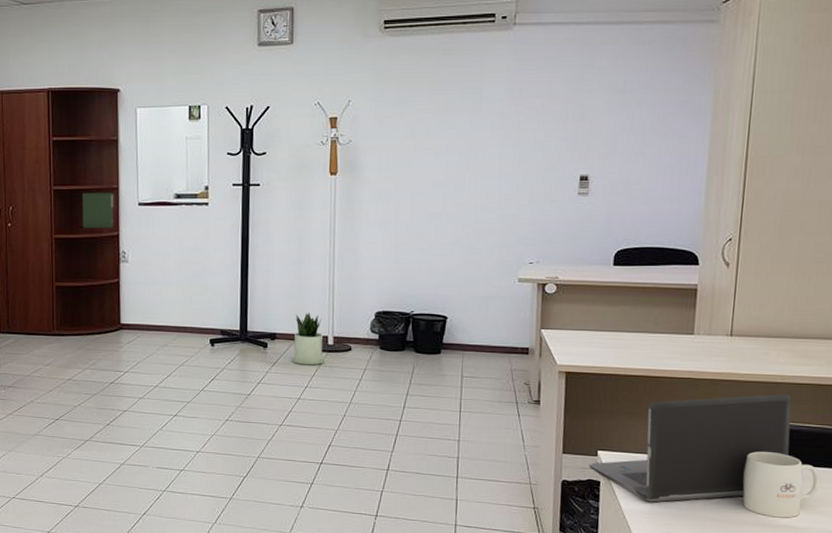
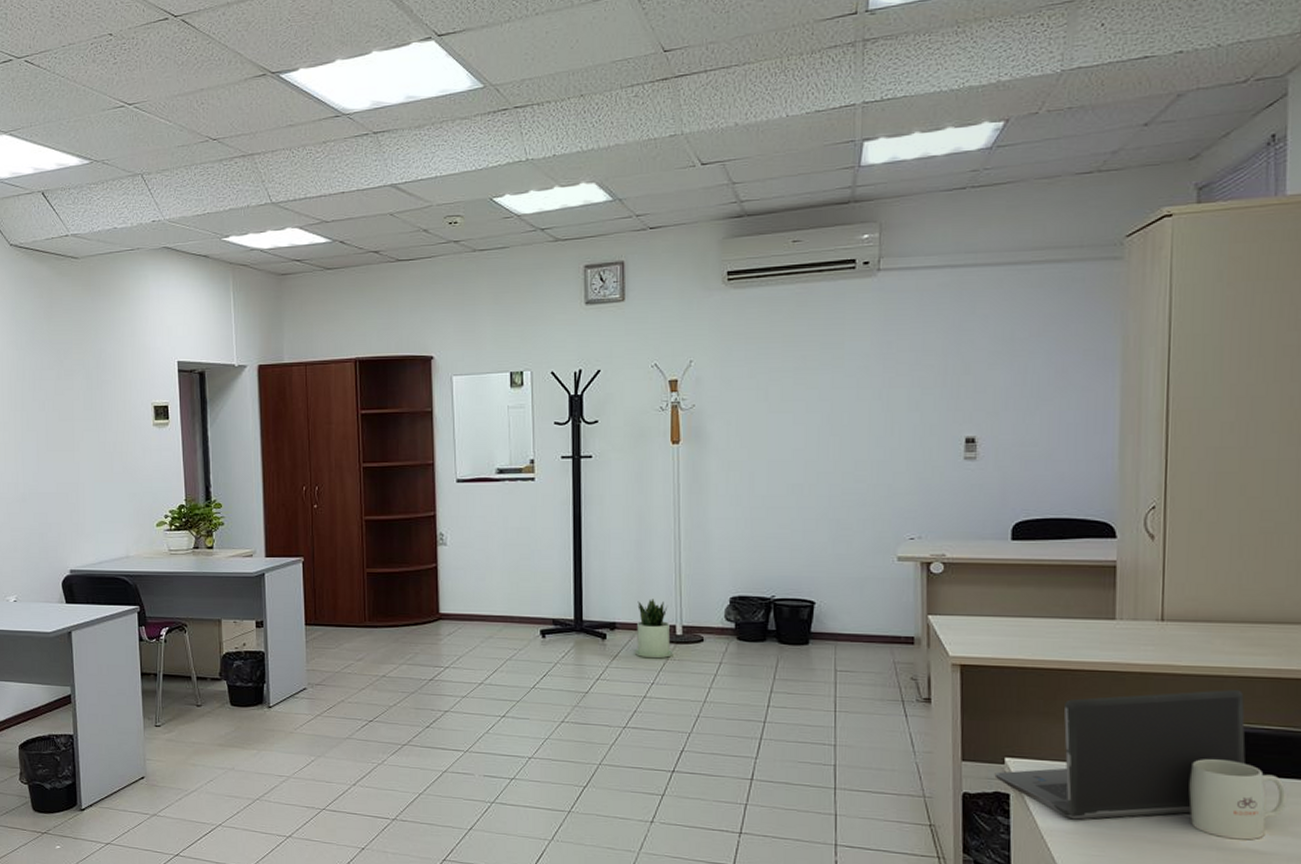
binder: present [82,192,114,229] -> none [395,468,430,509]

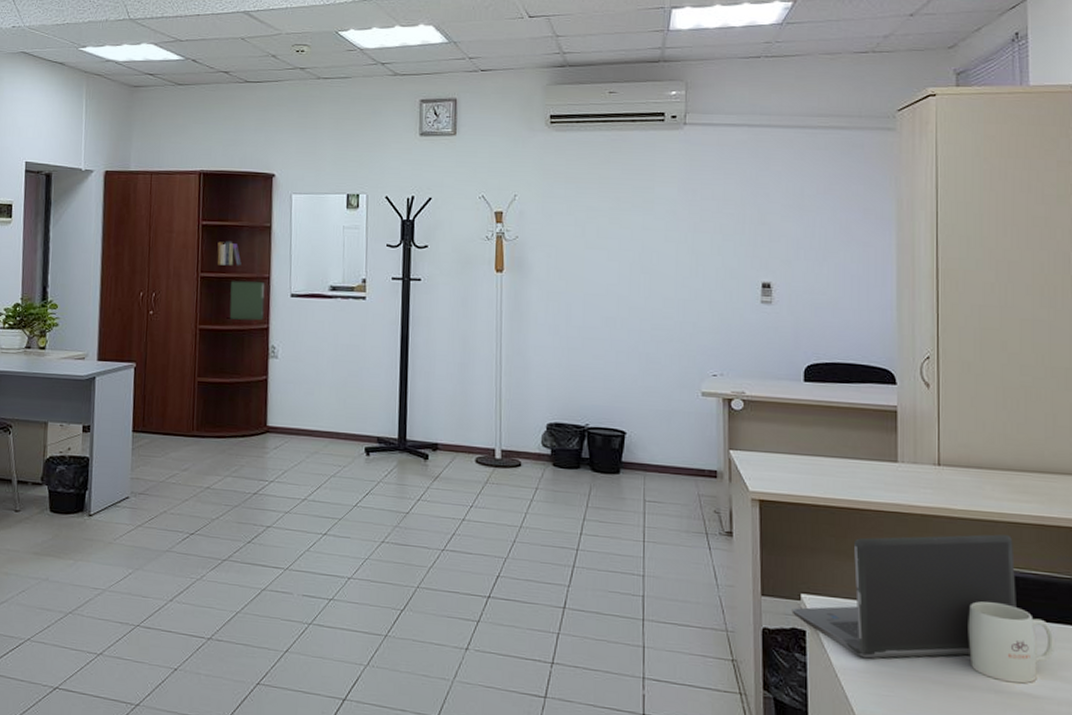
books: none [378,429,404,454] -> present [217,240,242,266]
binder: none [395,468,430,509] -> present [229,280,265,321]
planter: present [634,599,674,659] -> none [454,421,492,482]

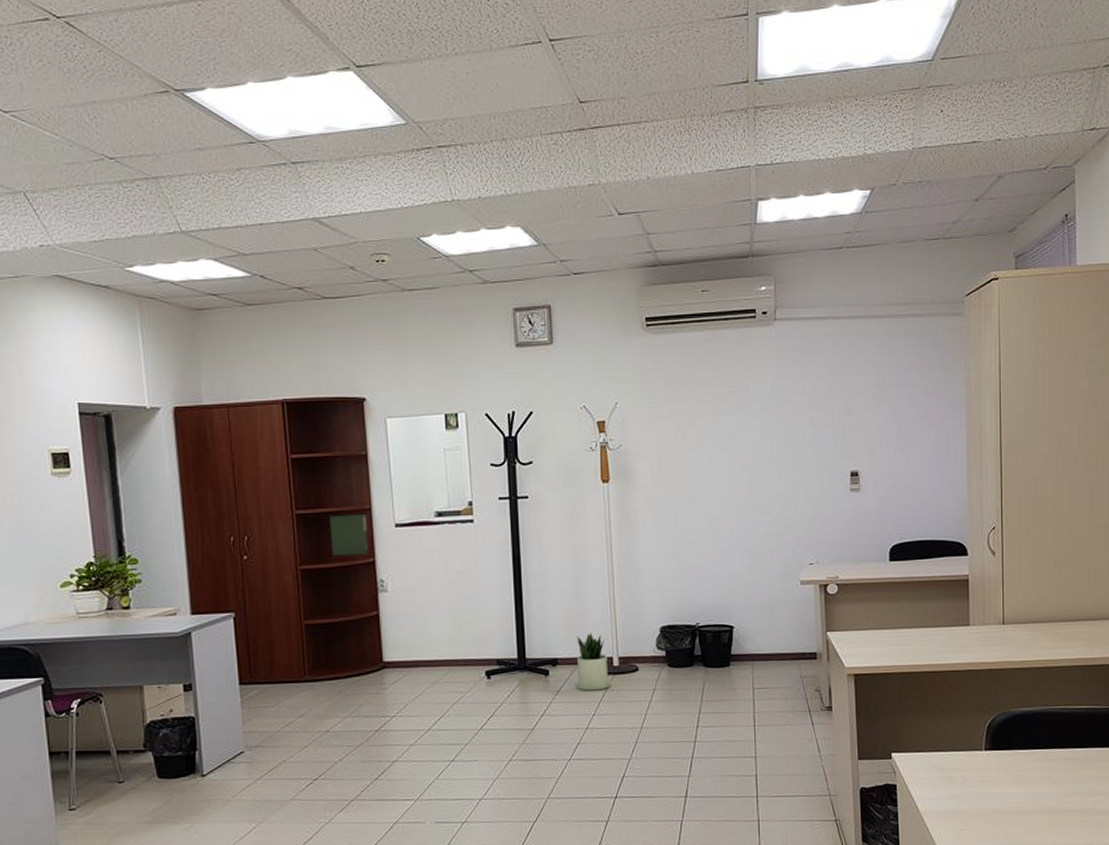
books: present [217,240,242,266] -> none [311,473,339,500]
planter: none [454,421,492,482] -> present [575,633,612,691]
laptop computer: present [791,534,1016,660] -> none [884,678,1065,801]
mug: present [968,601,1056,684] -> none [1027,737,1095,803]

